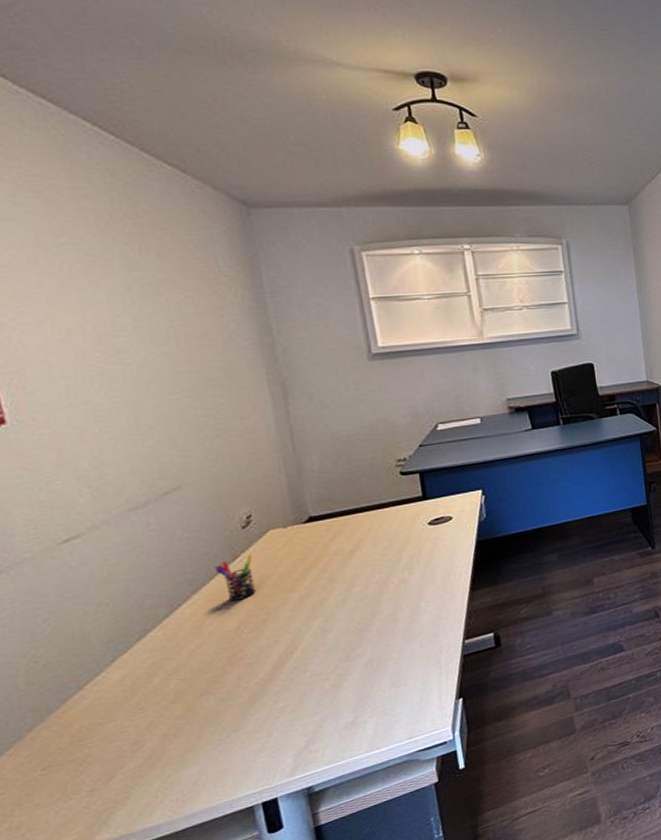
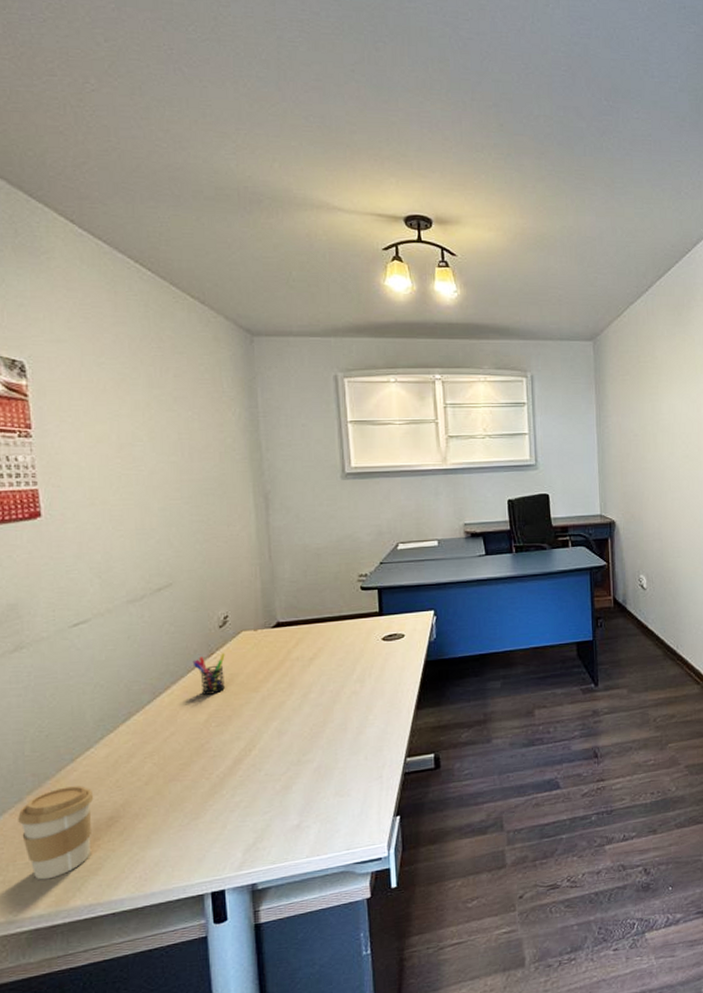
coffee cup: none [19,713,115,821] -> present [18,786,94,880]

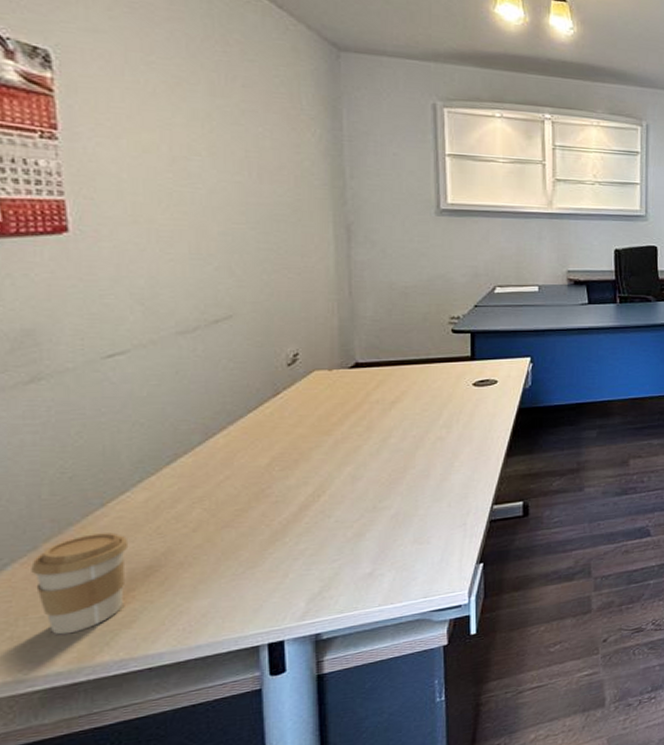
pen holder: present [192,653,225,695] -> none [254,393,293,437]

